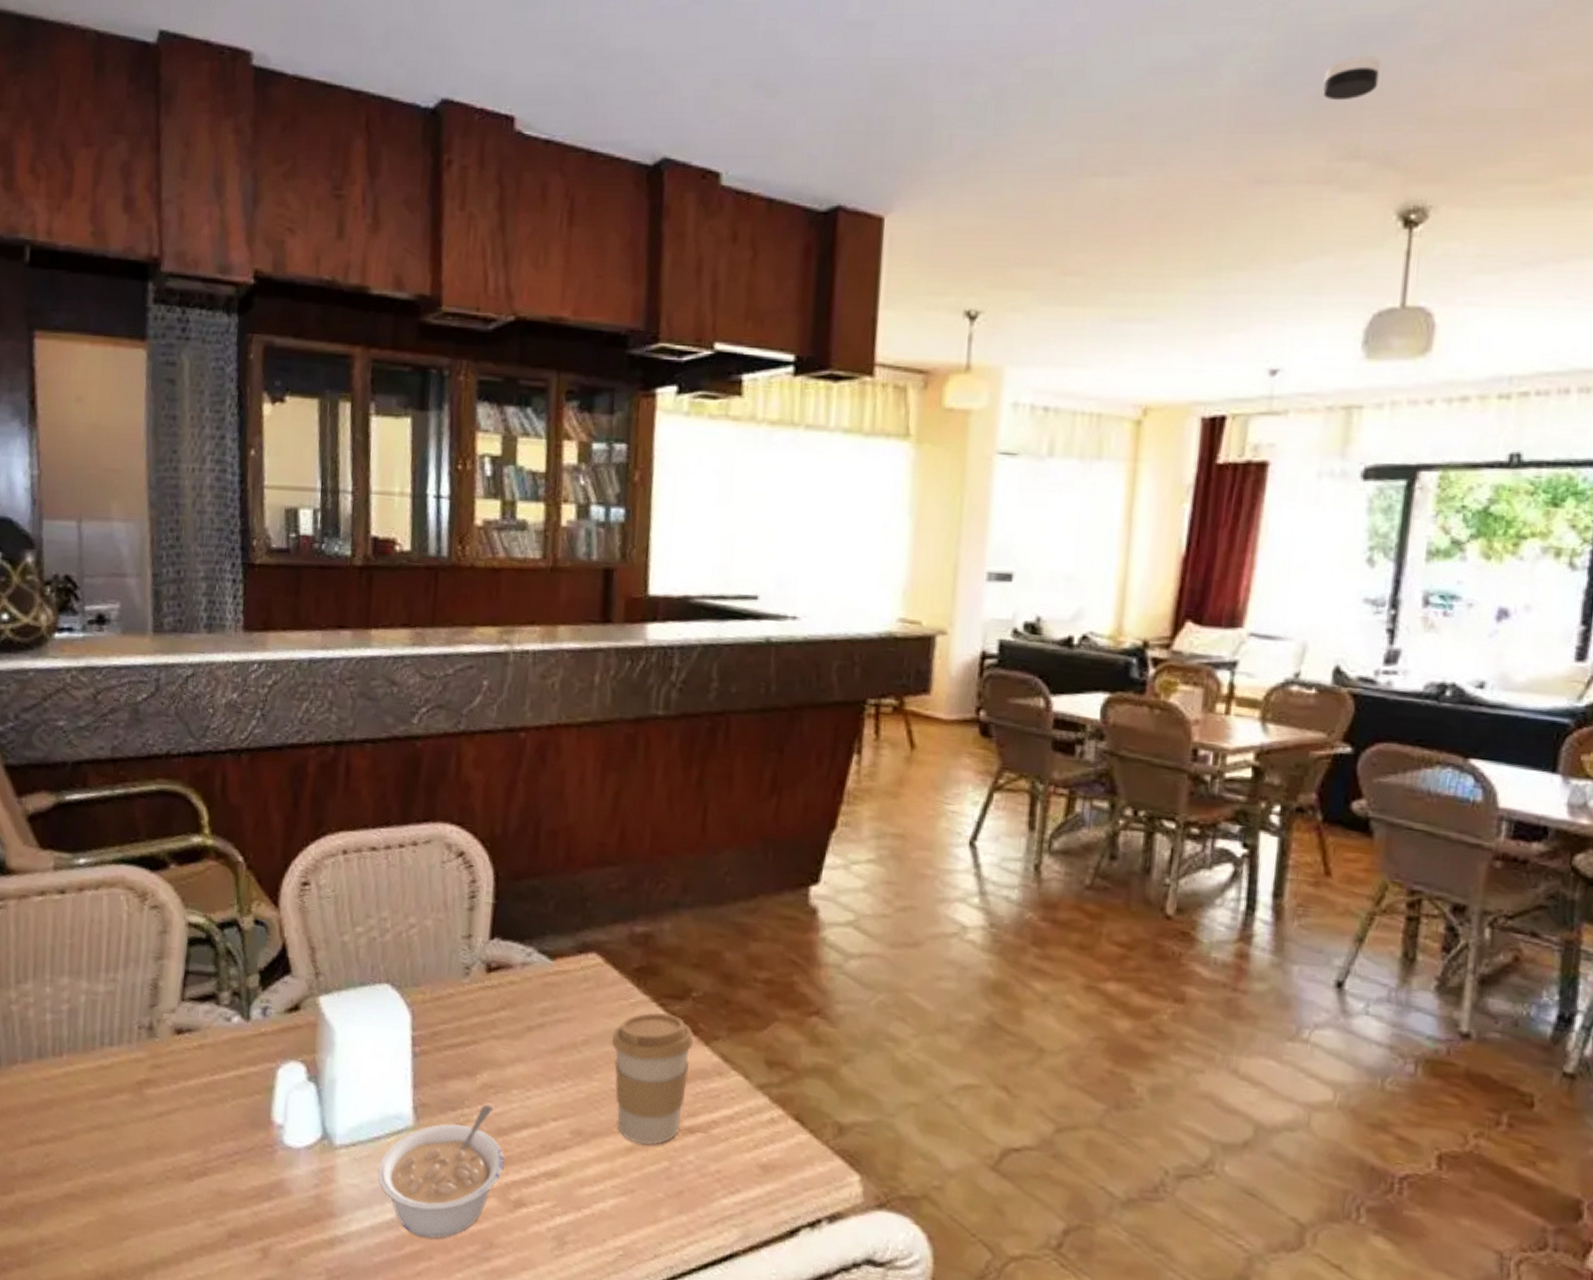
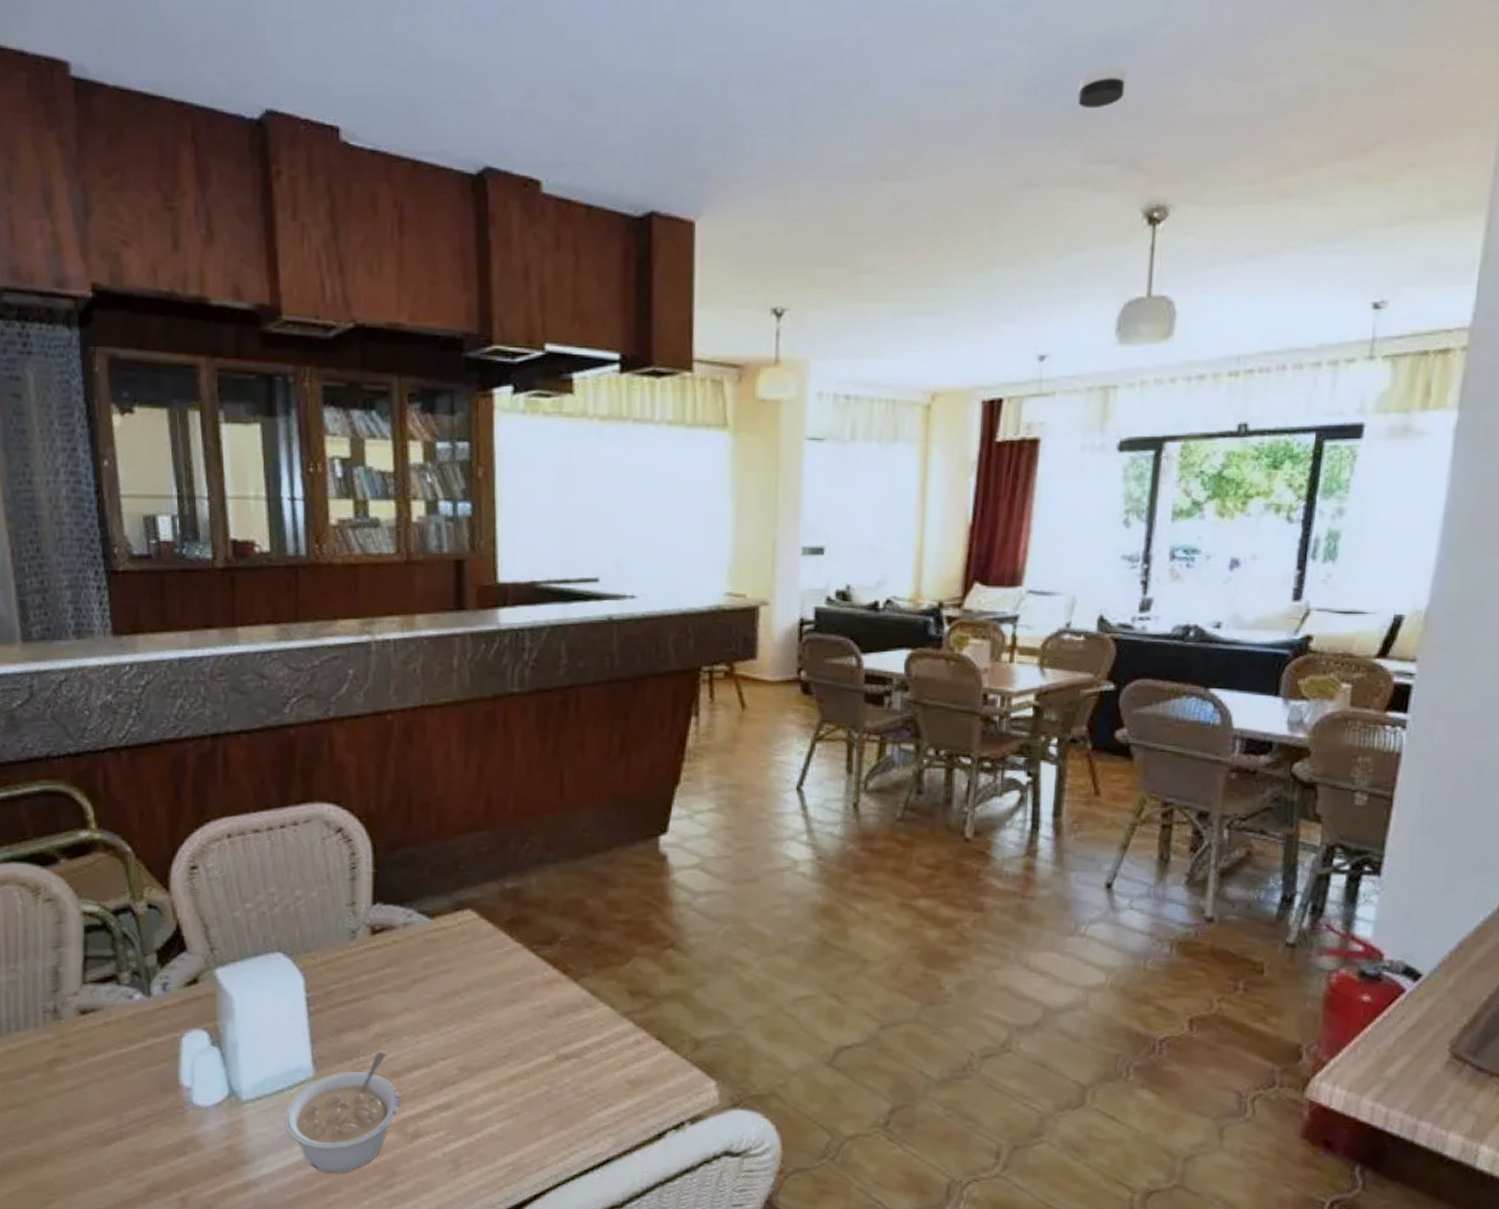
coffee cup: present [611,1012,694,1145] -> none [490,957,564,1074]

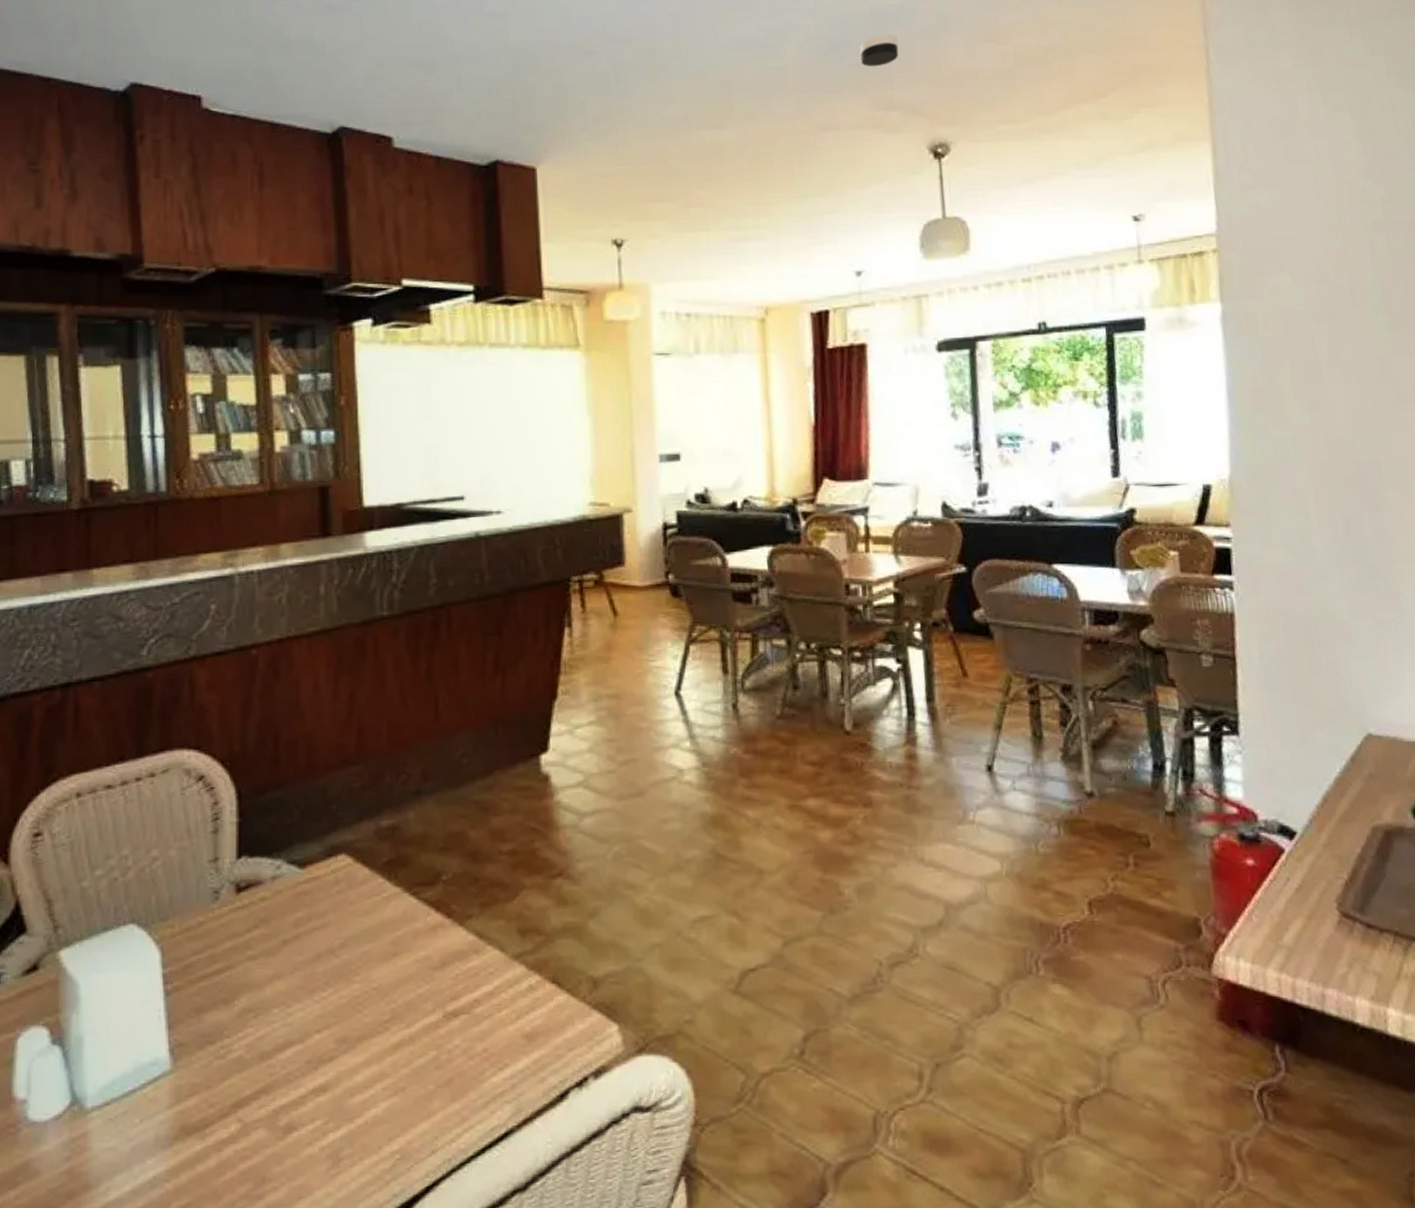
legume: present [284,1052,400,1174] -> none [135,1030,270,1190]

